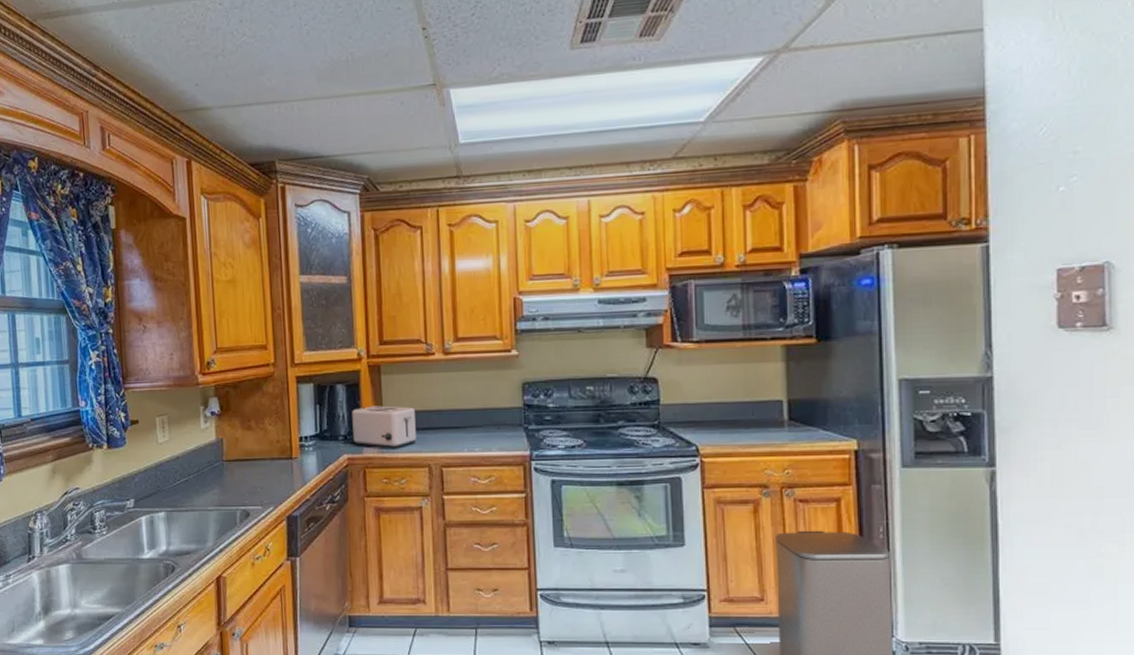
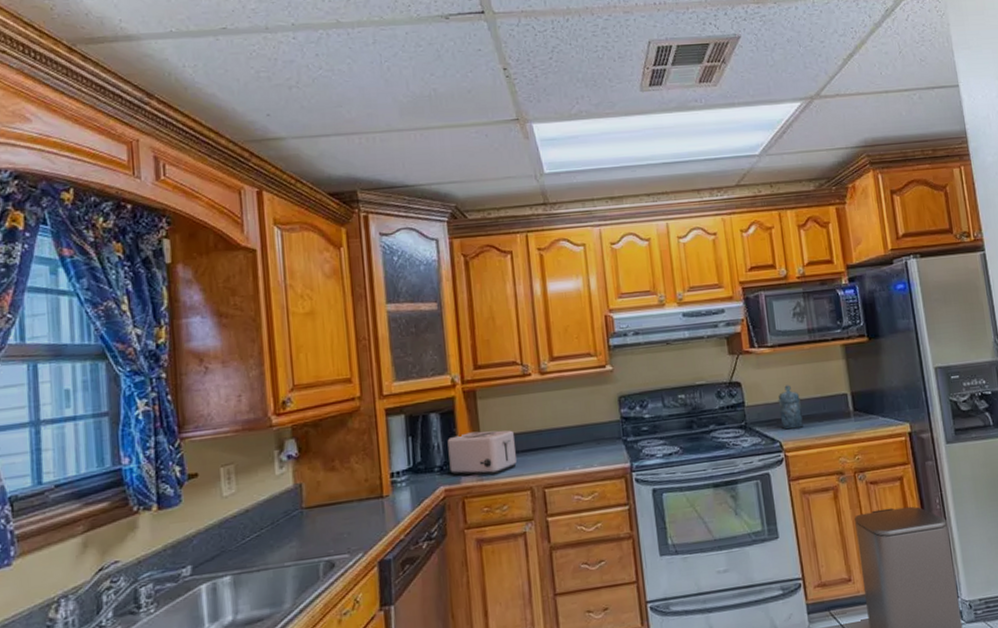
canister: none [699,385,726,434] -> present [778,385,803,430]

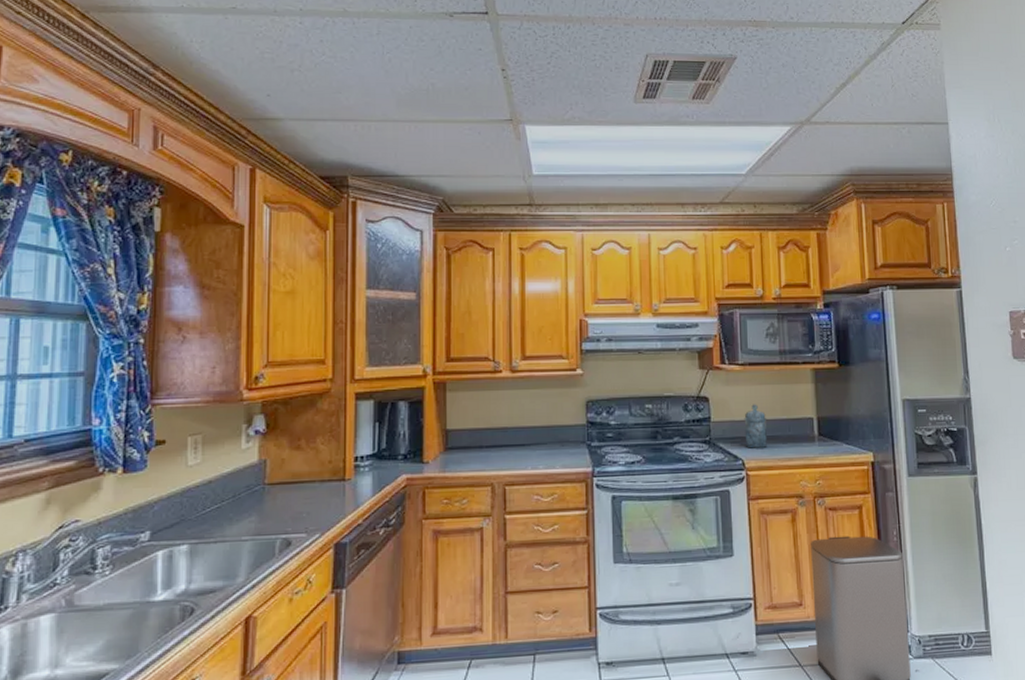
toaster: present [447,430,517,476] -> none [413,423,480,468]

